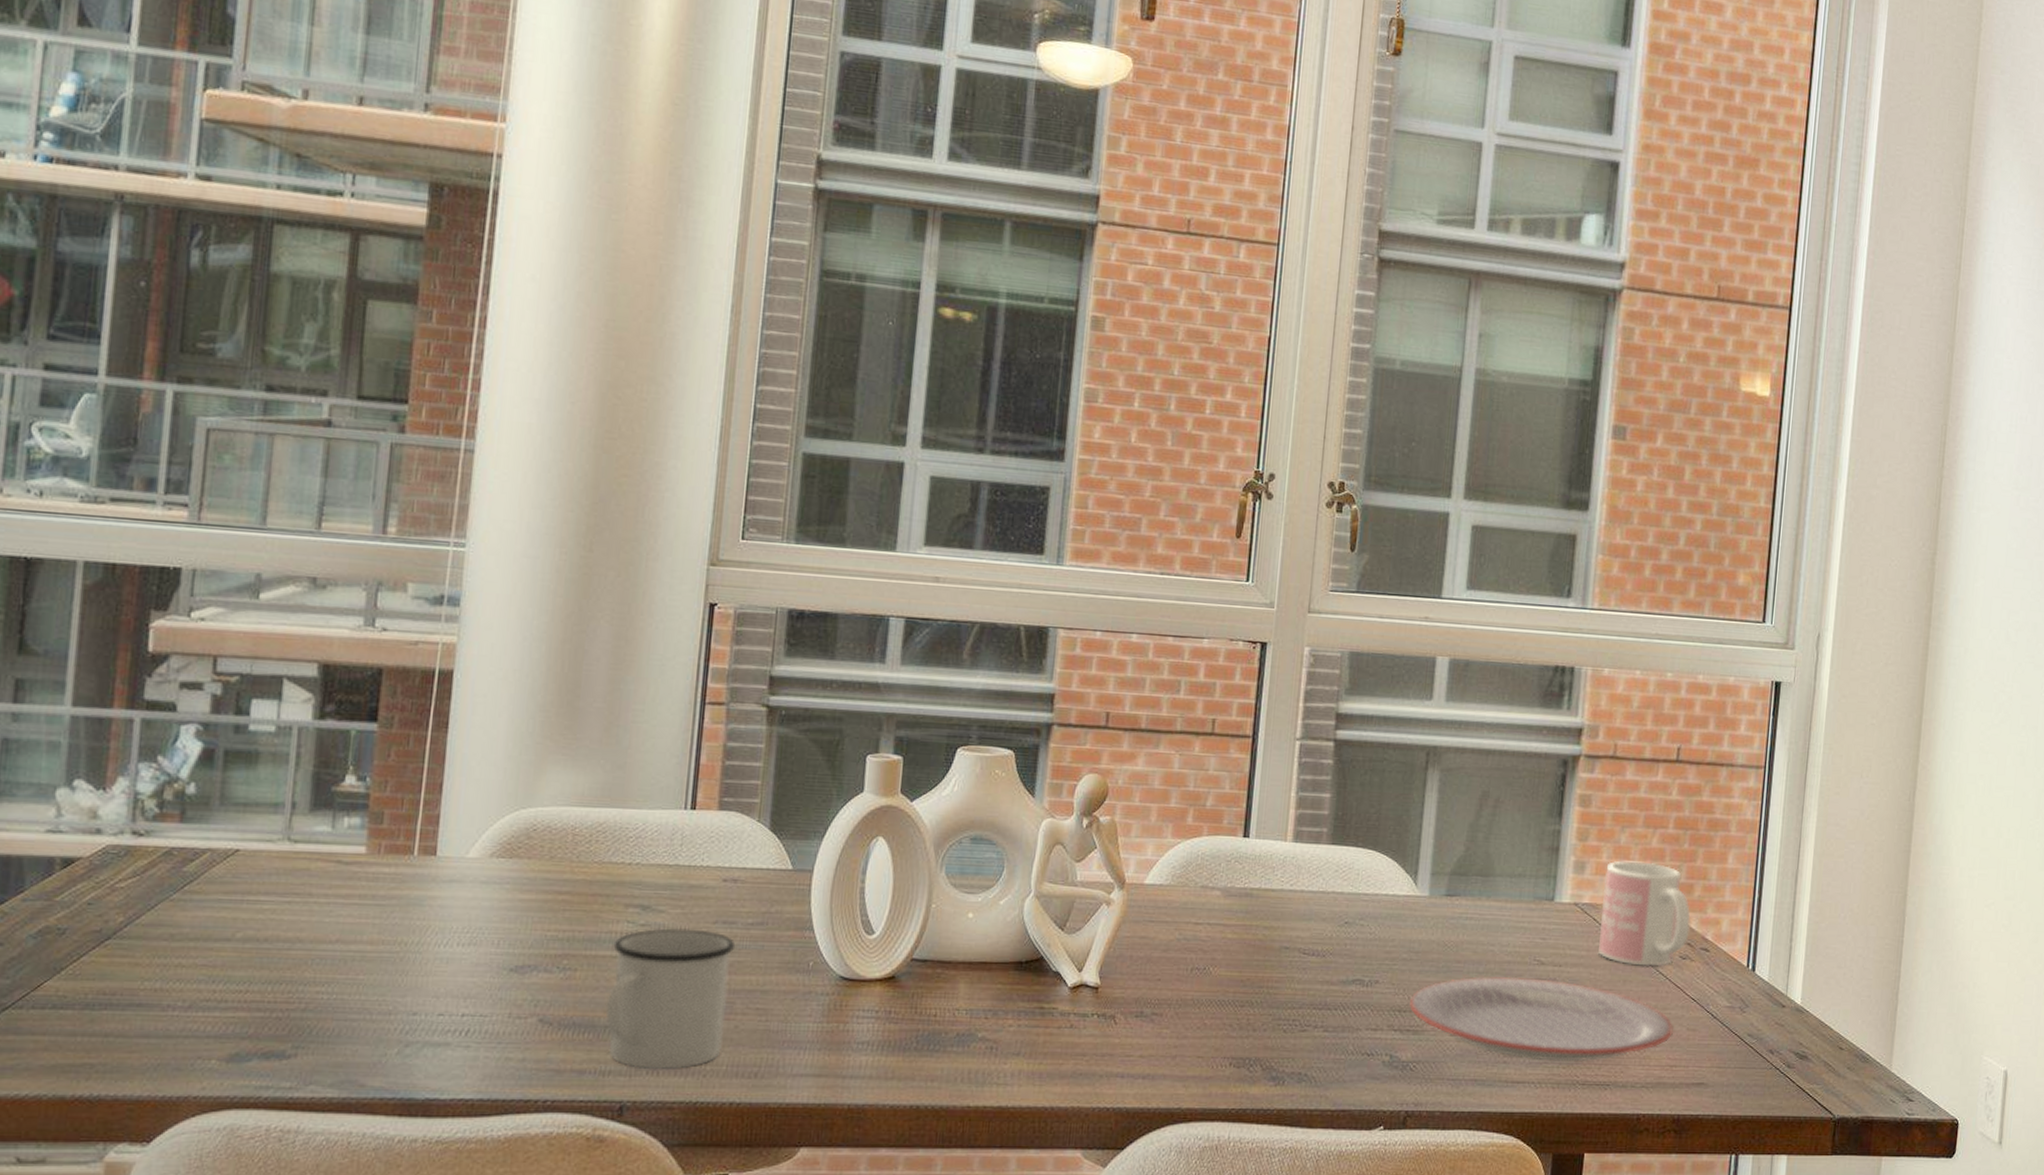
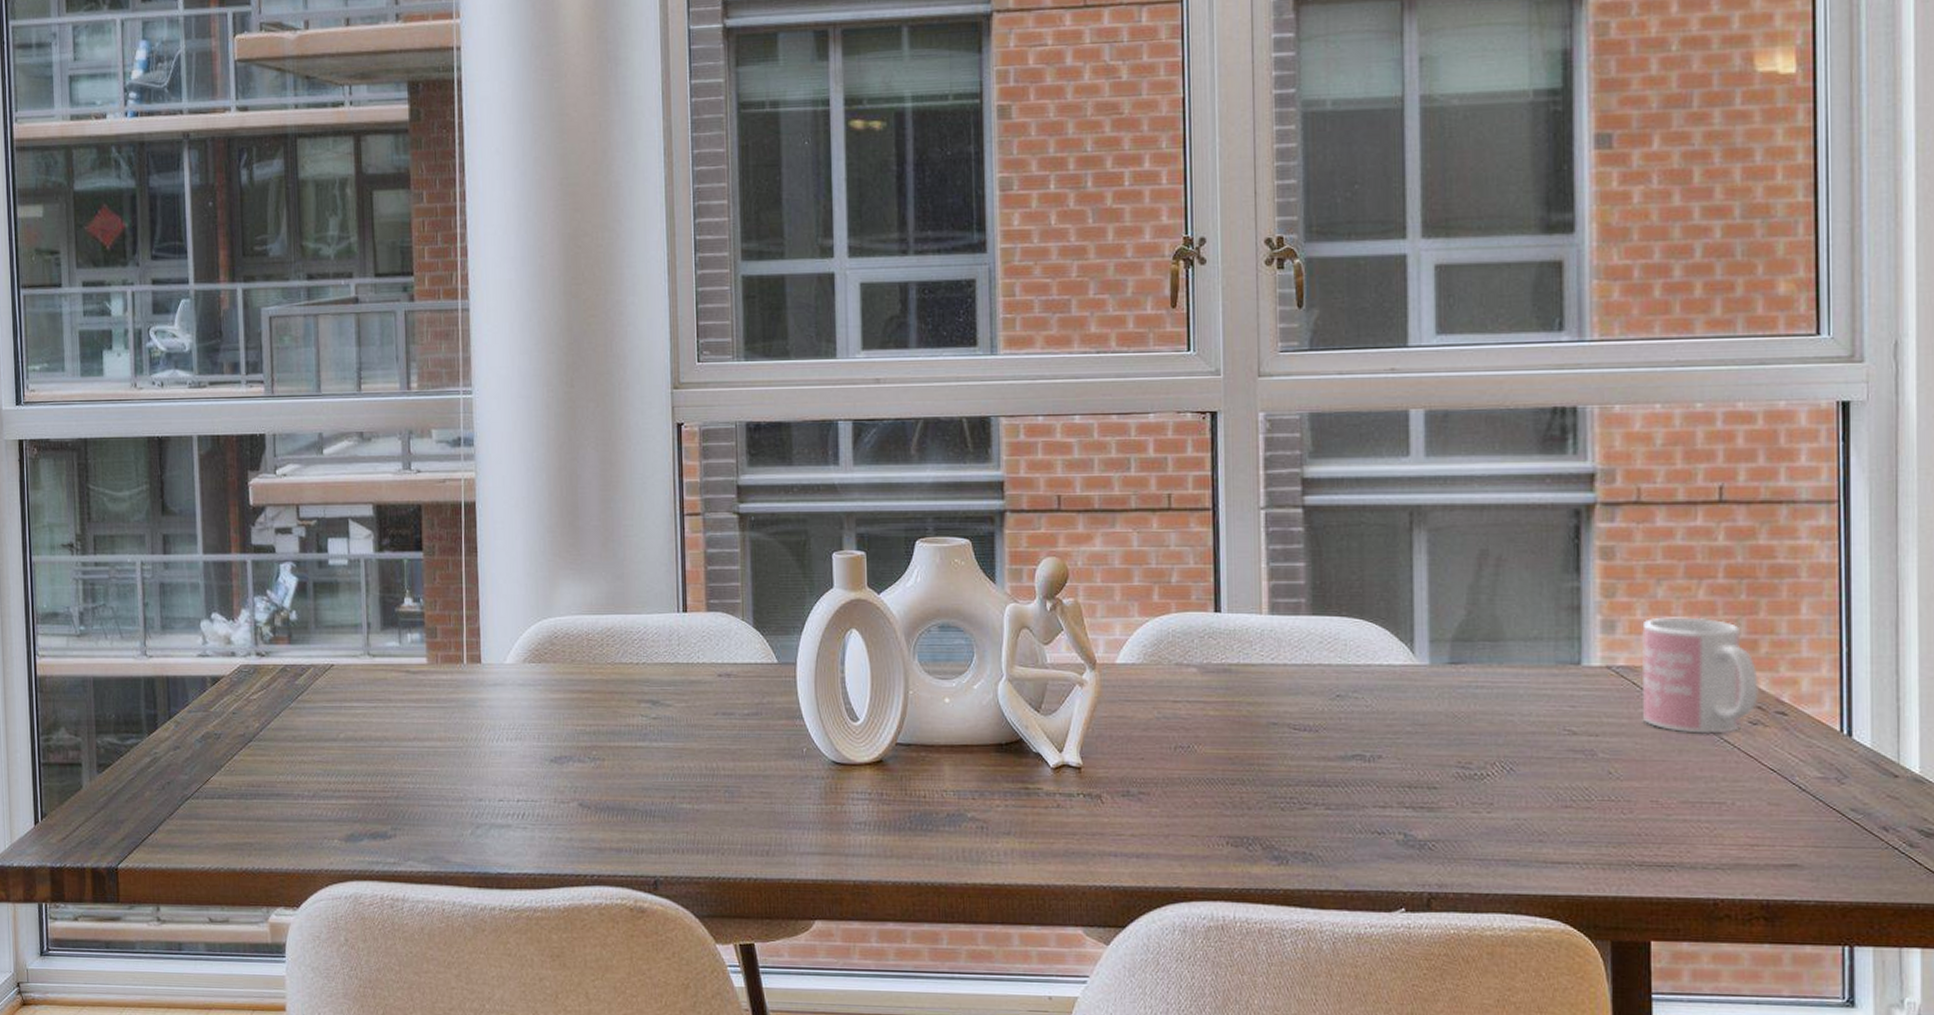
mug: present [605,928,736,1070] -> none [632,720,736,849]
plate: present [1410,976,1673,1061] -> none [1421,748,1750,840]

